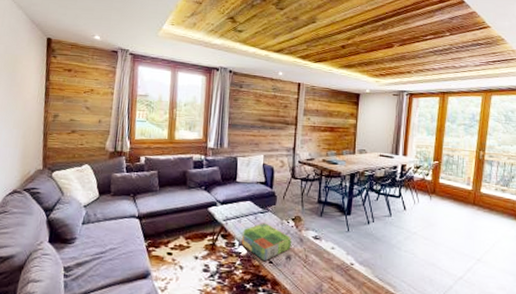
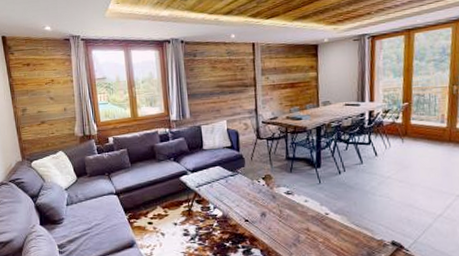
board game: present [241,223,291,261] -> none [215,185,264,220]

